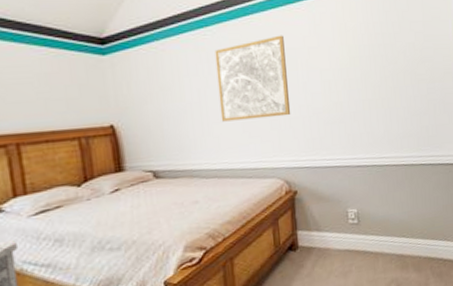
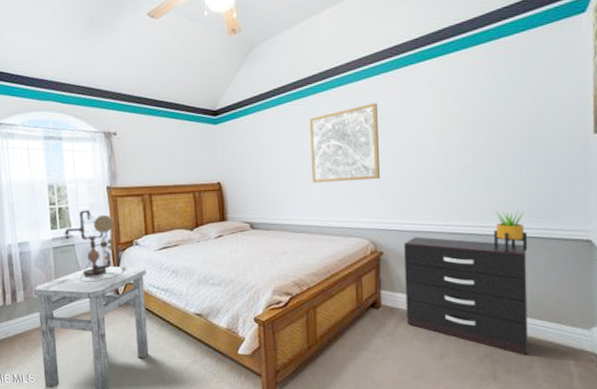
dresser: none [316,171,425,275] -> present [404,236,528,355]
potted plant: none [392,140,420,179] -> present [494,210,528,251]

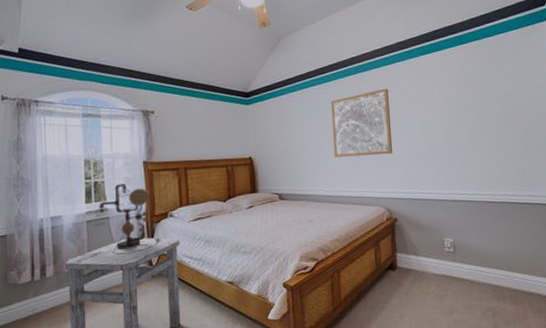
dresser: present [404,236,528,355] -> none [415,204,523,308]
potted plant: present [494,210,528,251] -> none [488,180,517,215]

